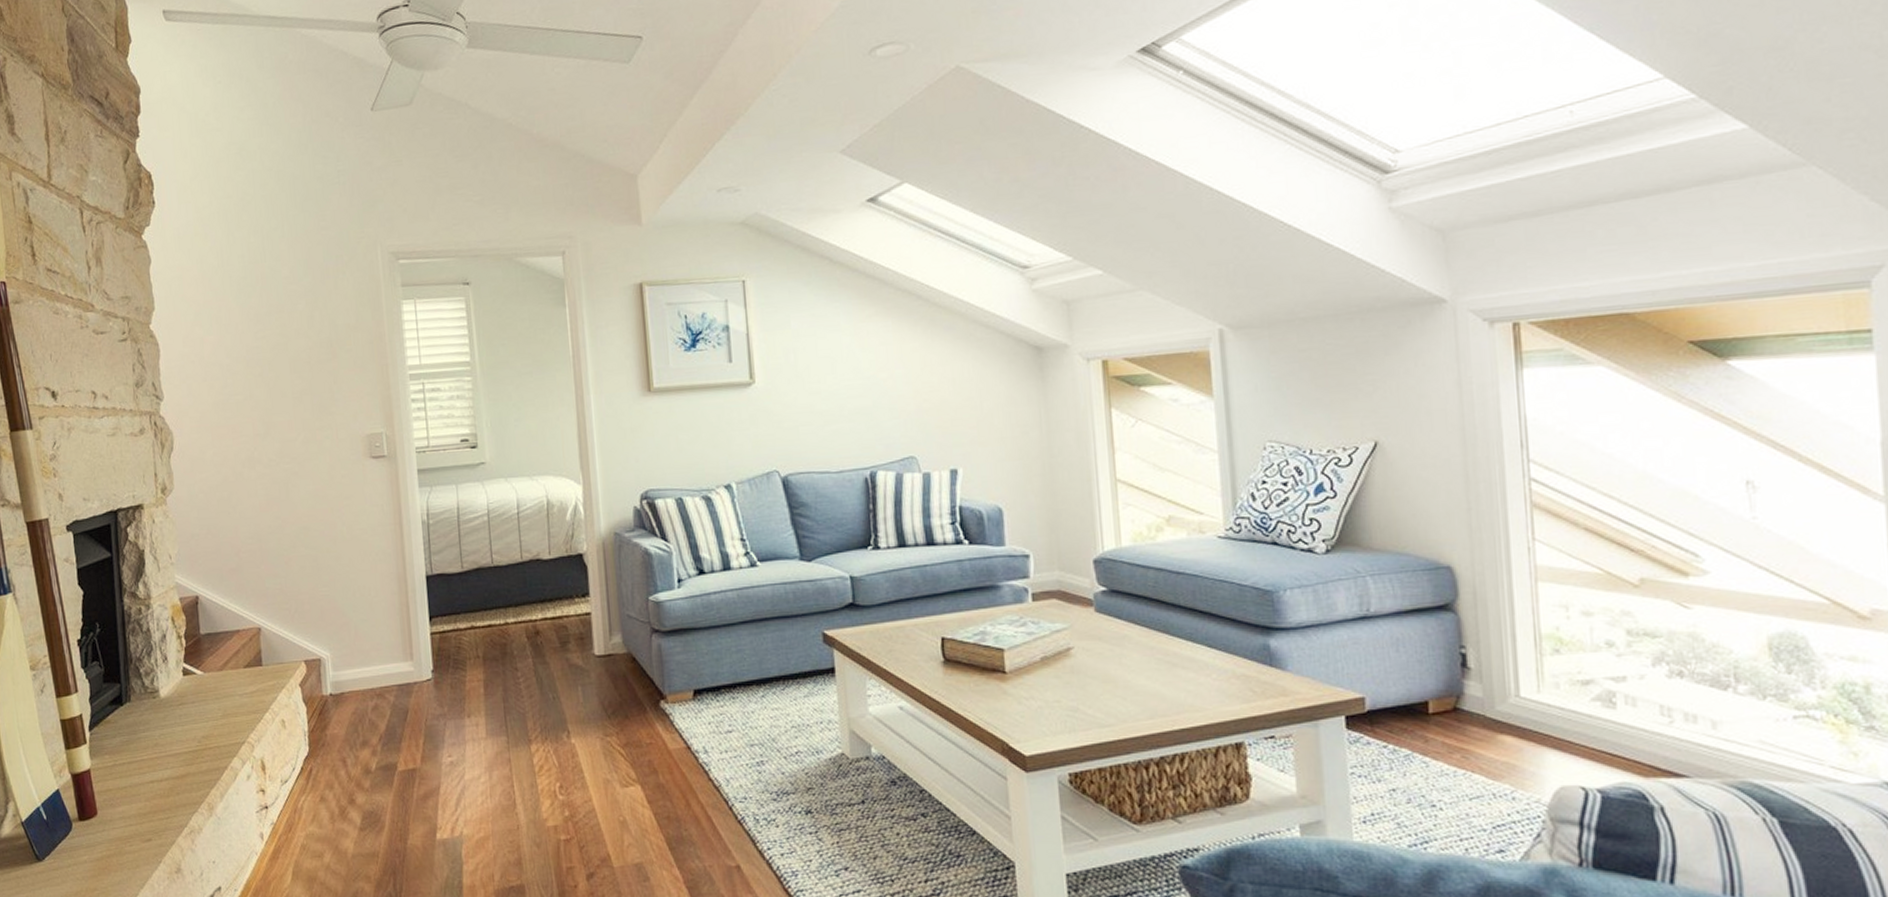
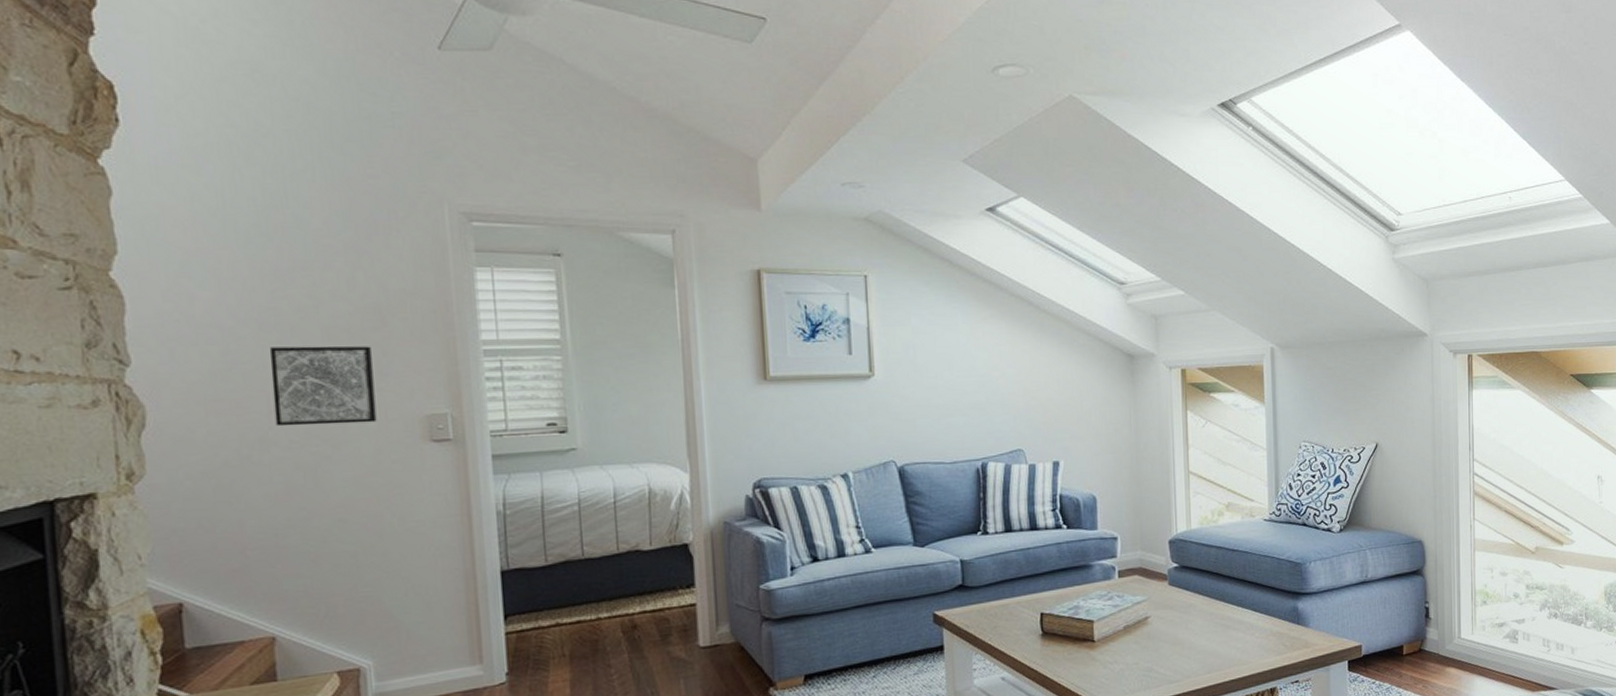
wall art: none [254,375,330,447] -> present [269,346,377,427]

